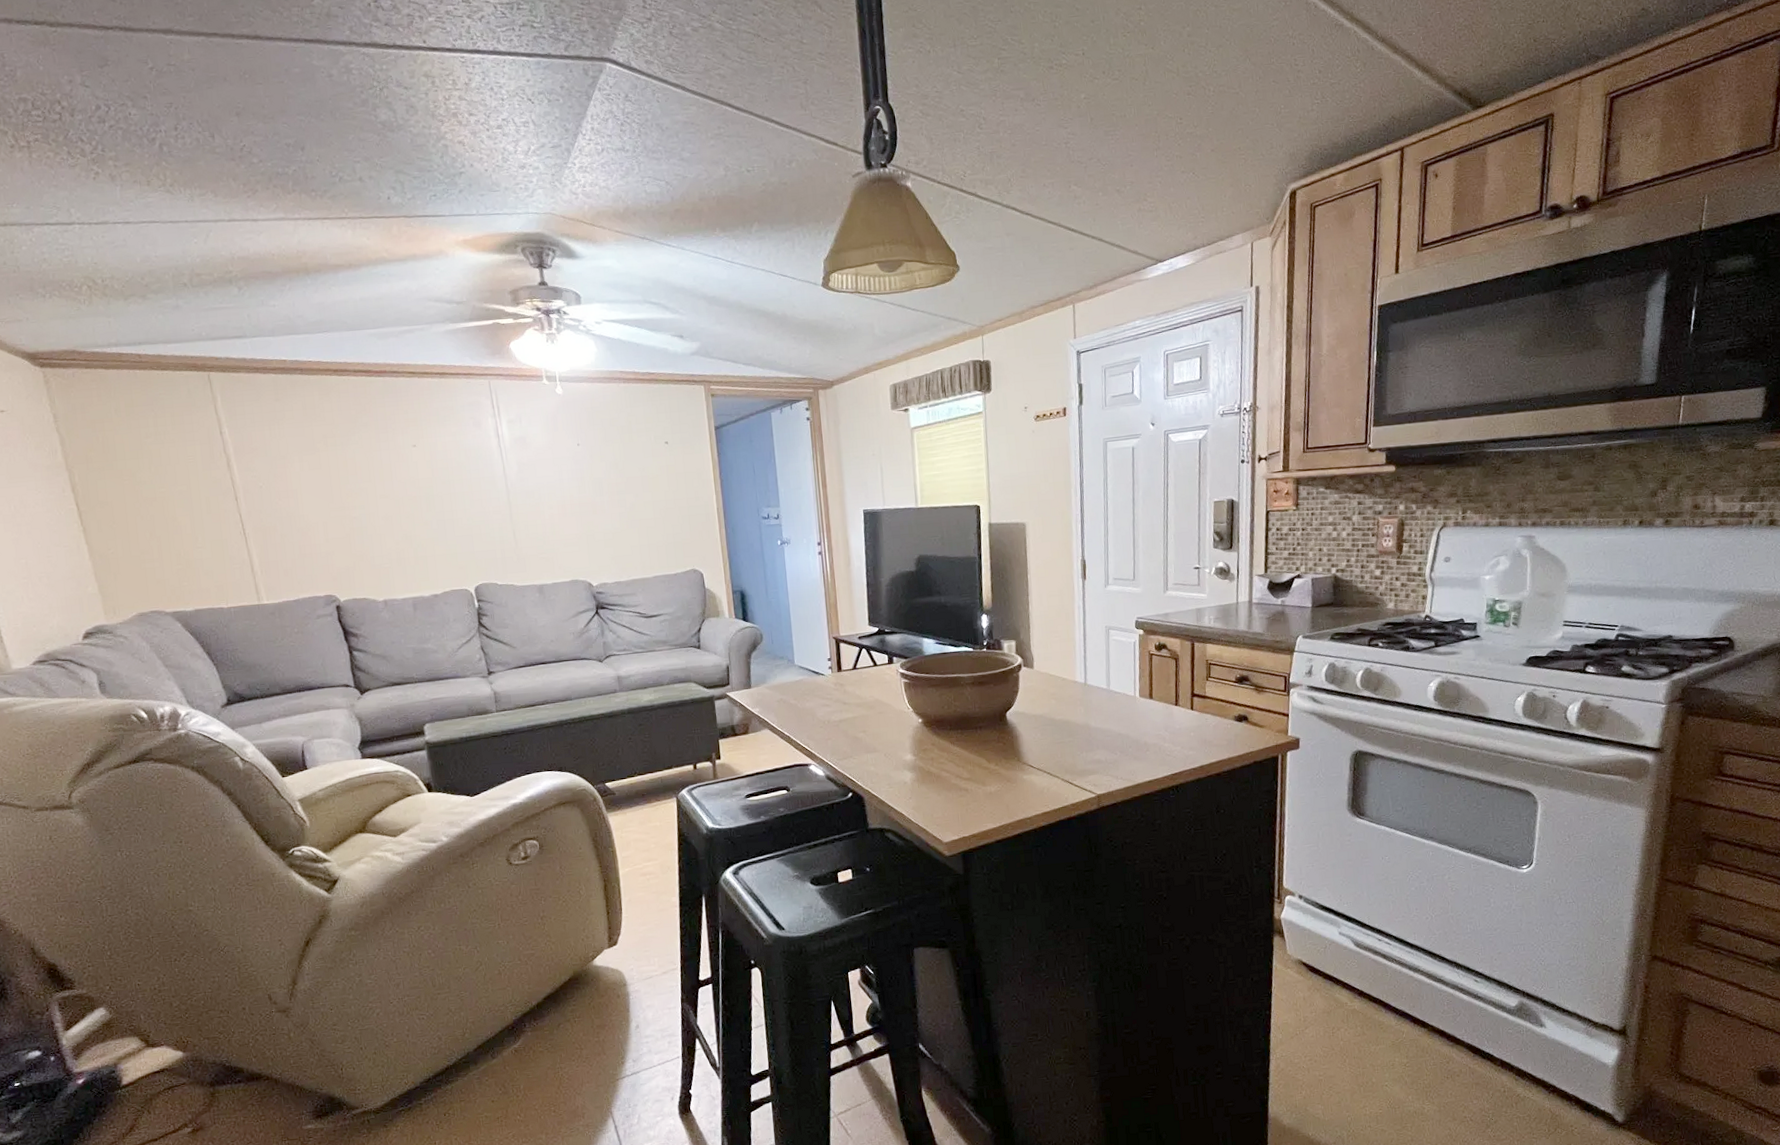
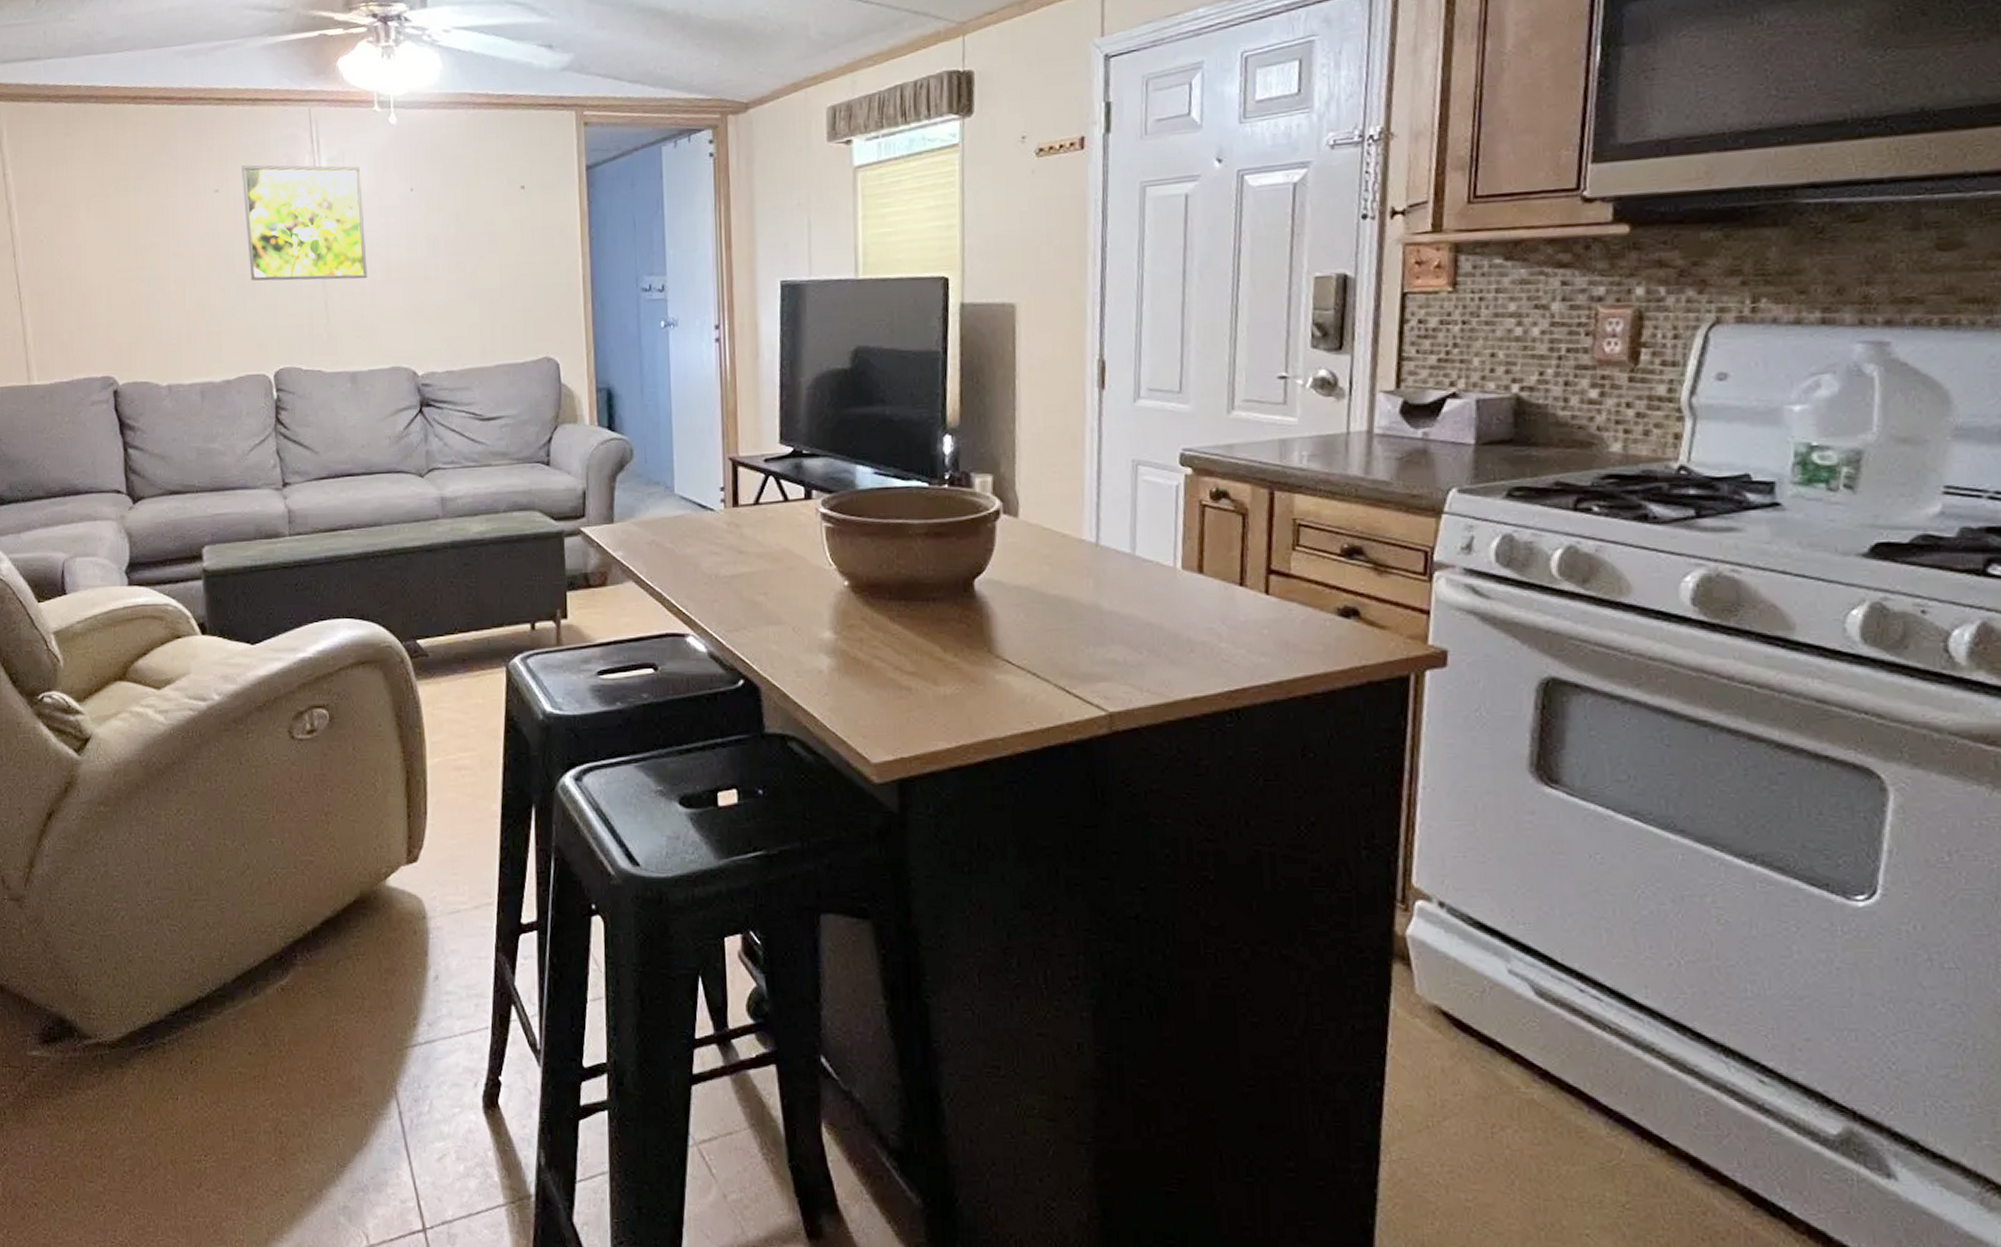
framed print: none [435,425,547,517] -> present [242,165,368,281]

